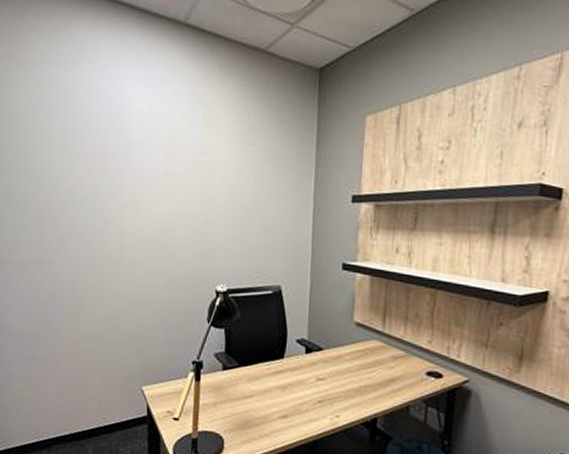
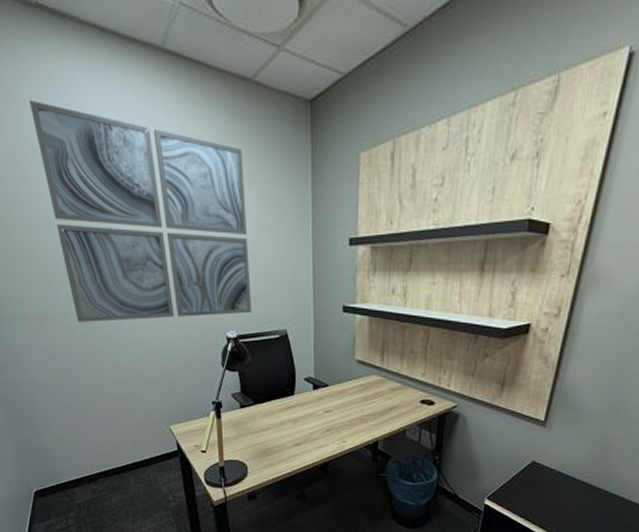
wall art: none [55,62,251,269] -> present [29,100,252,323]

